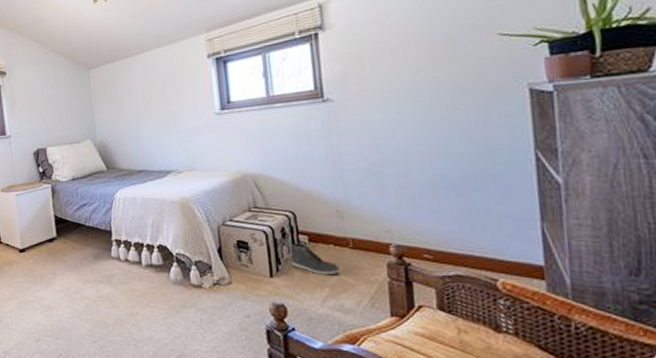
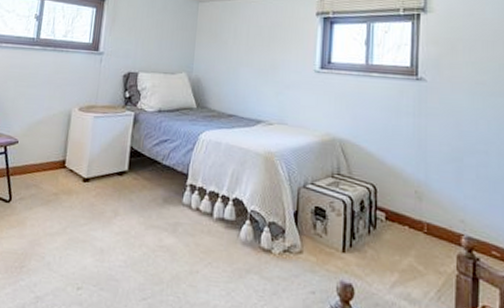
sneaker: present [291,242,340,275] -> none [365,218,411,259]

